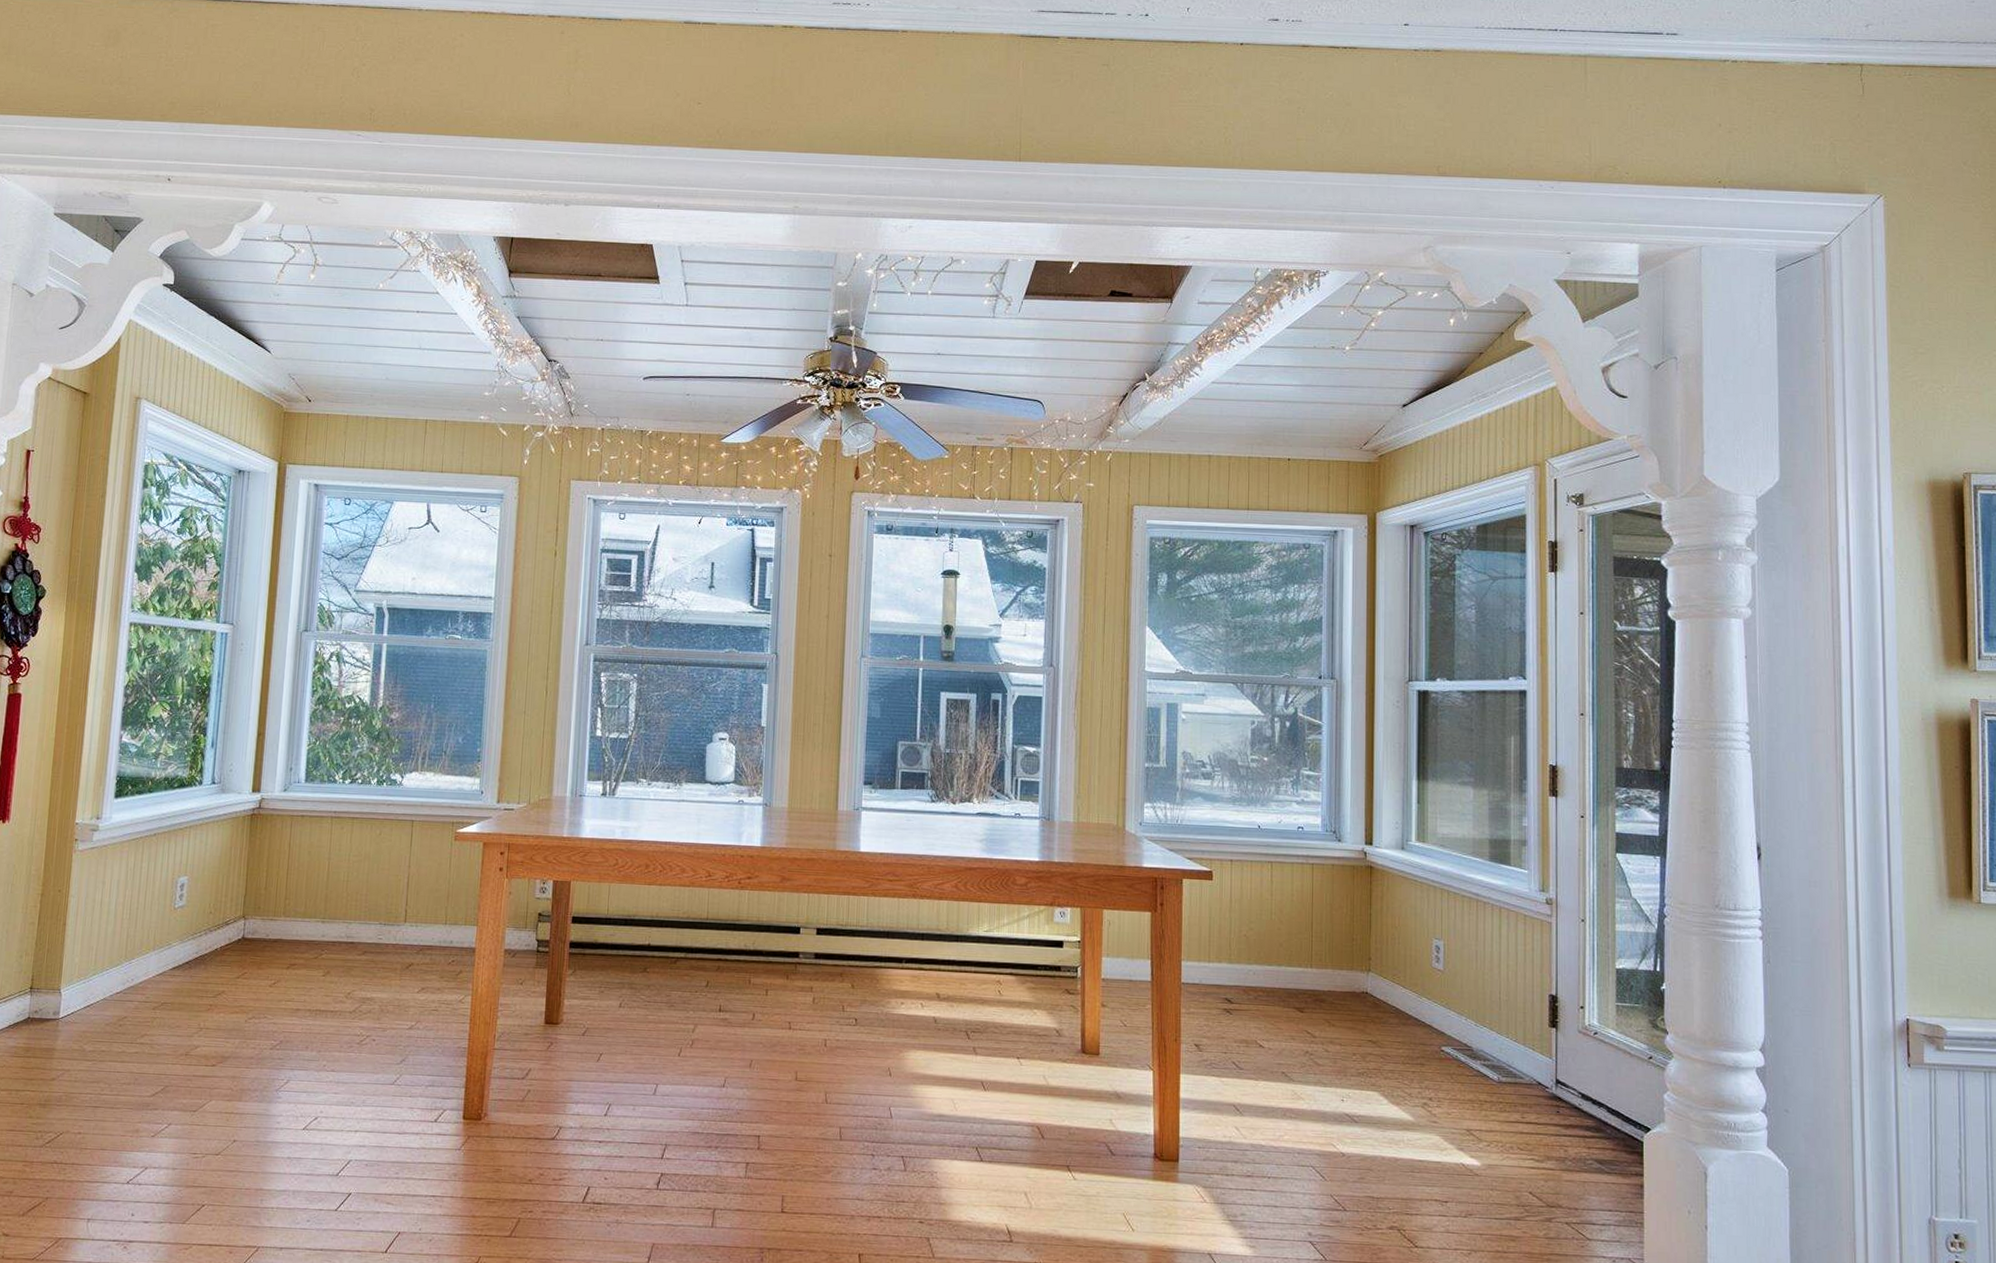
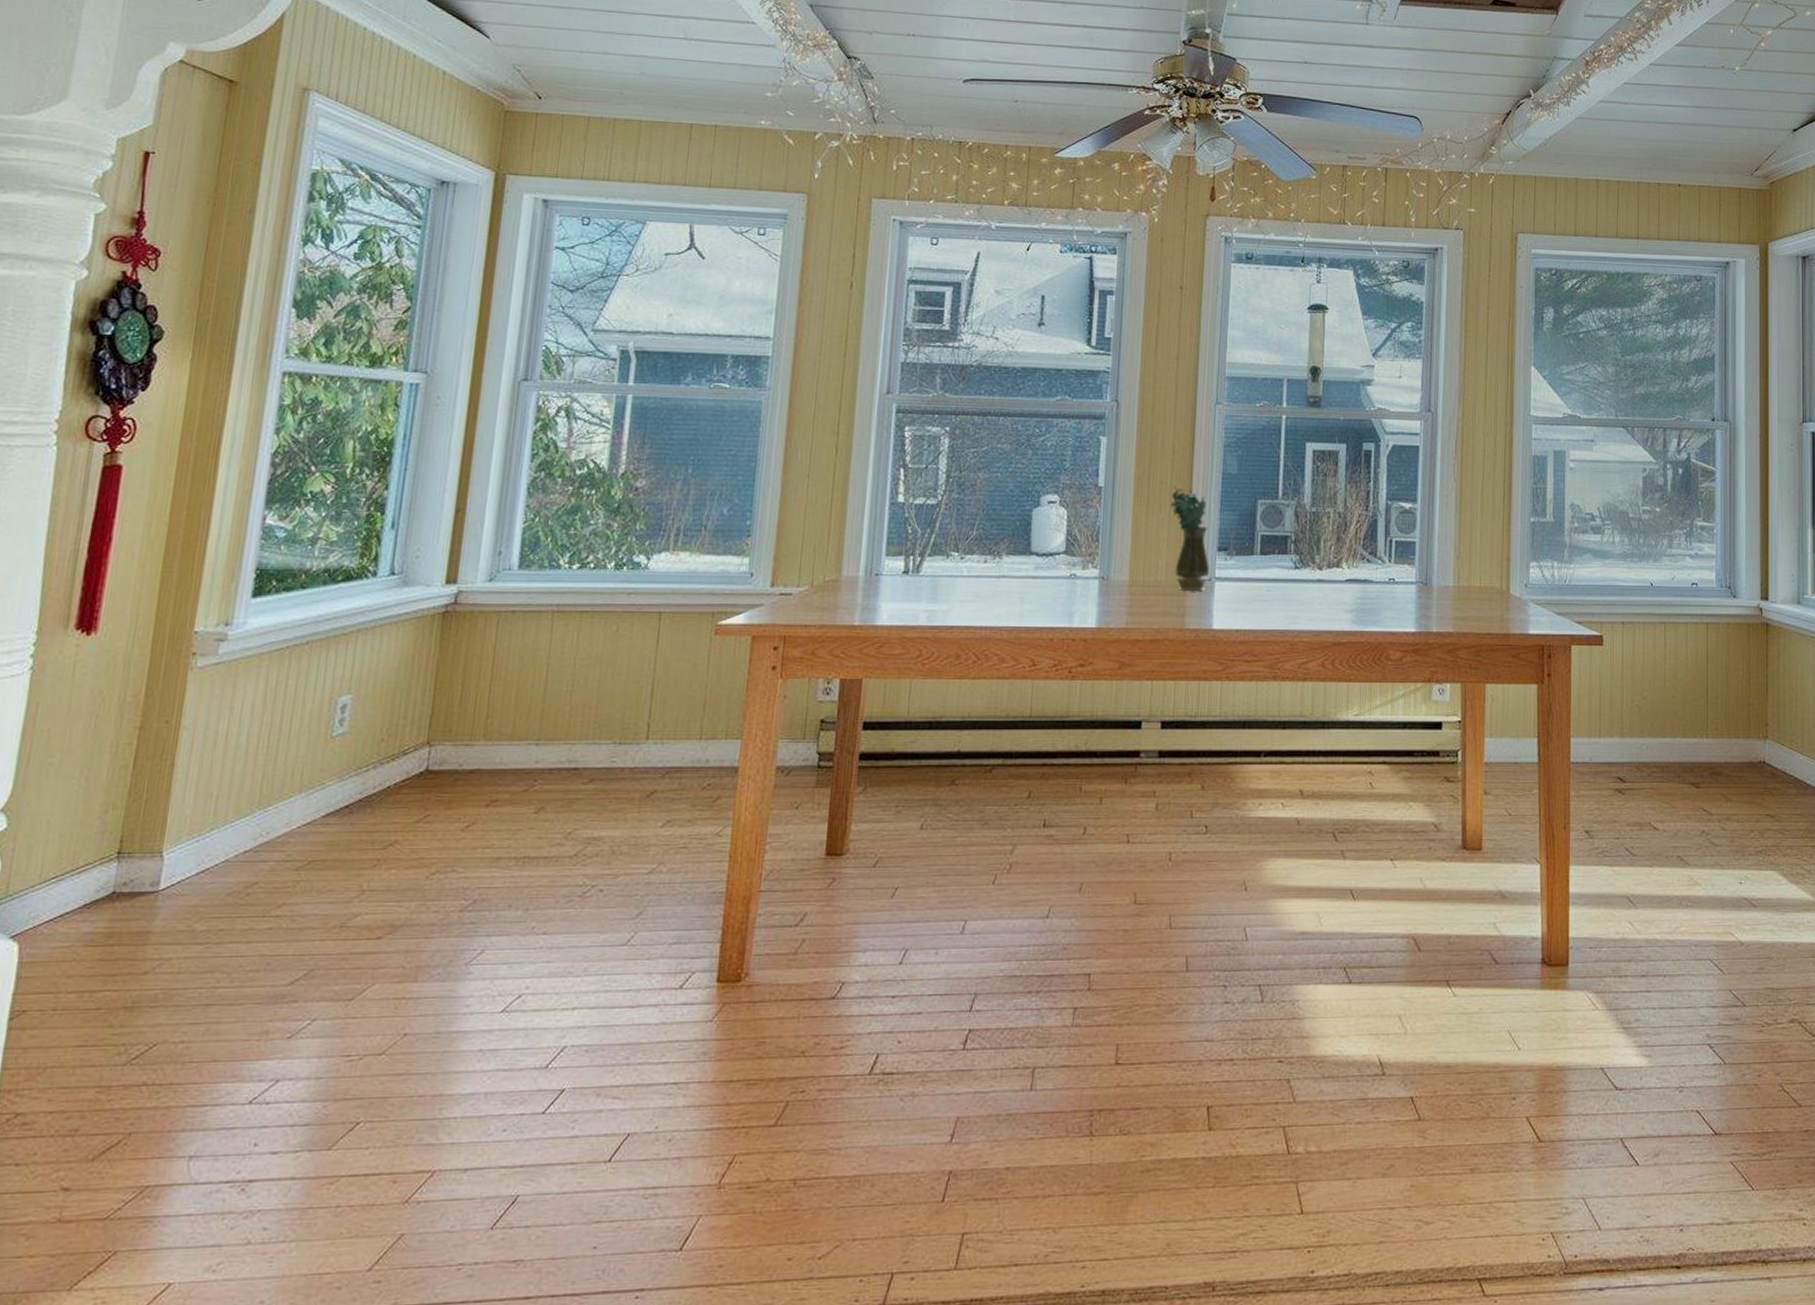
vase: none [822,727,857,818] -> present [1170,486,1209,591]

